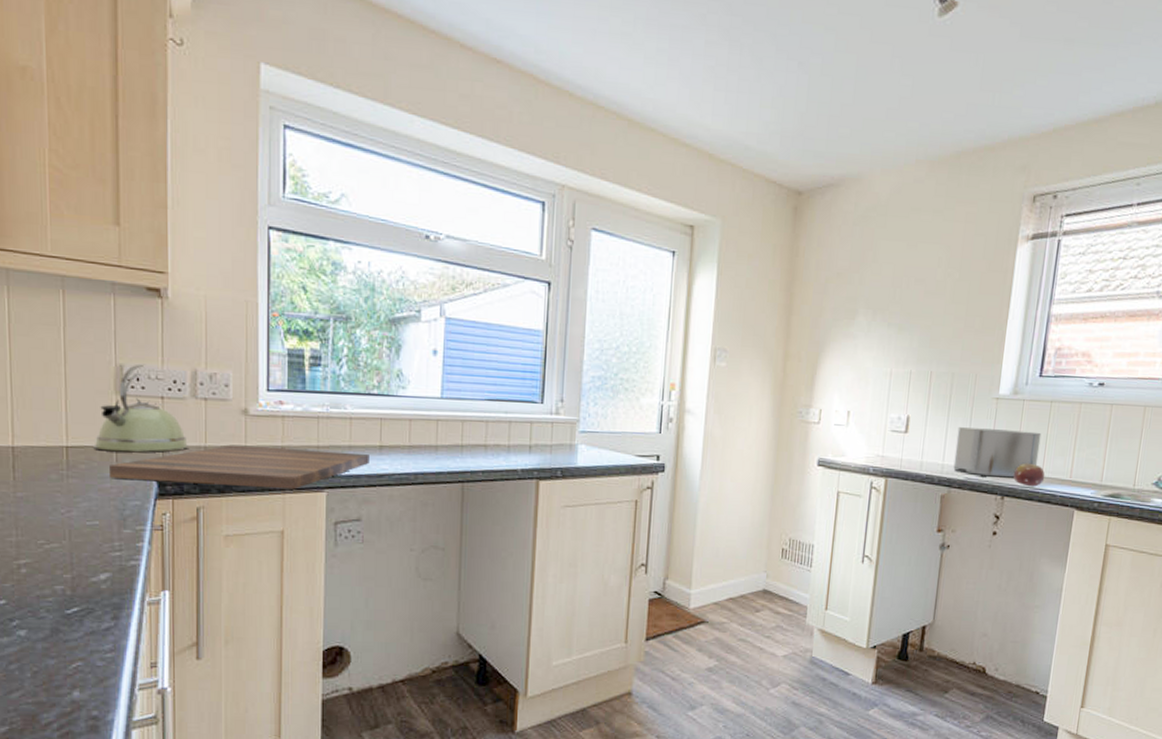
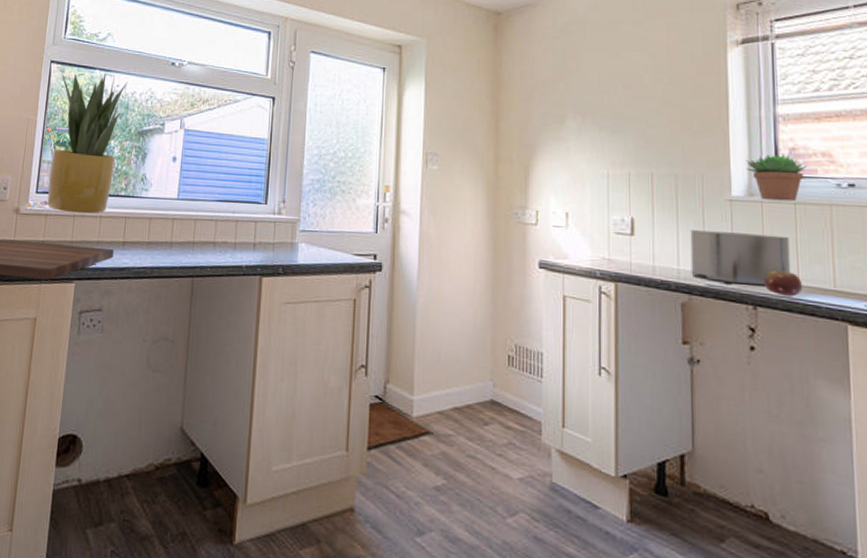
planter: none [281,238,371,415] -> present [47,69,128,214]
succulent plant: none [1015,354,1069,400] -> present [746,154,808,202]

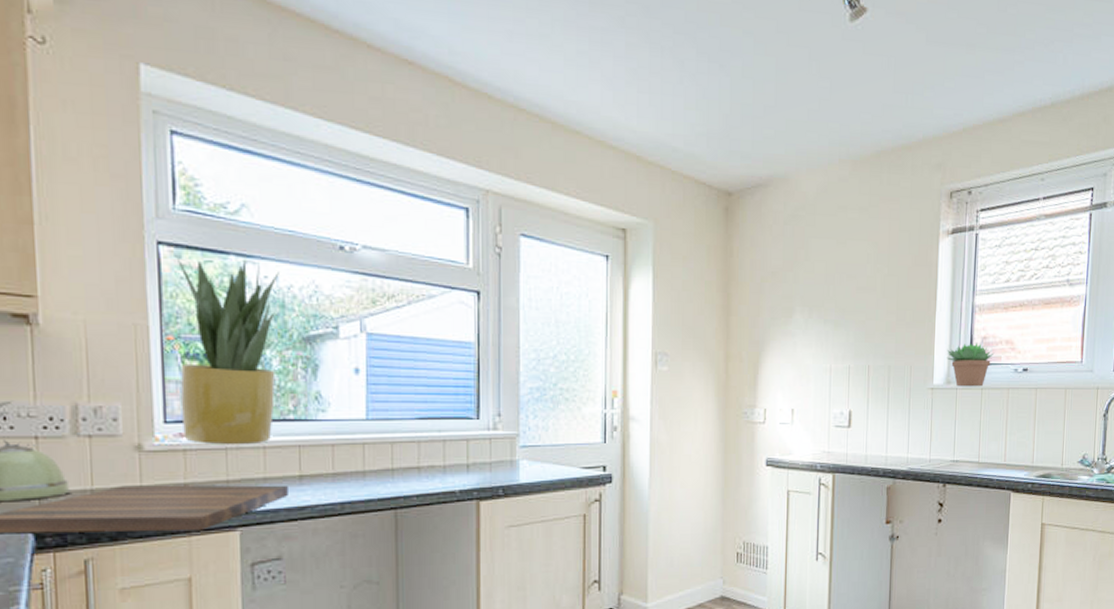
toaster: present [690,230,791,288] -> none [896,419,975,467]
fruit: present [763,270,803,297] -> none [952,451,982,473]

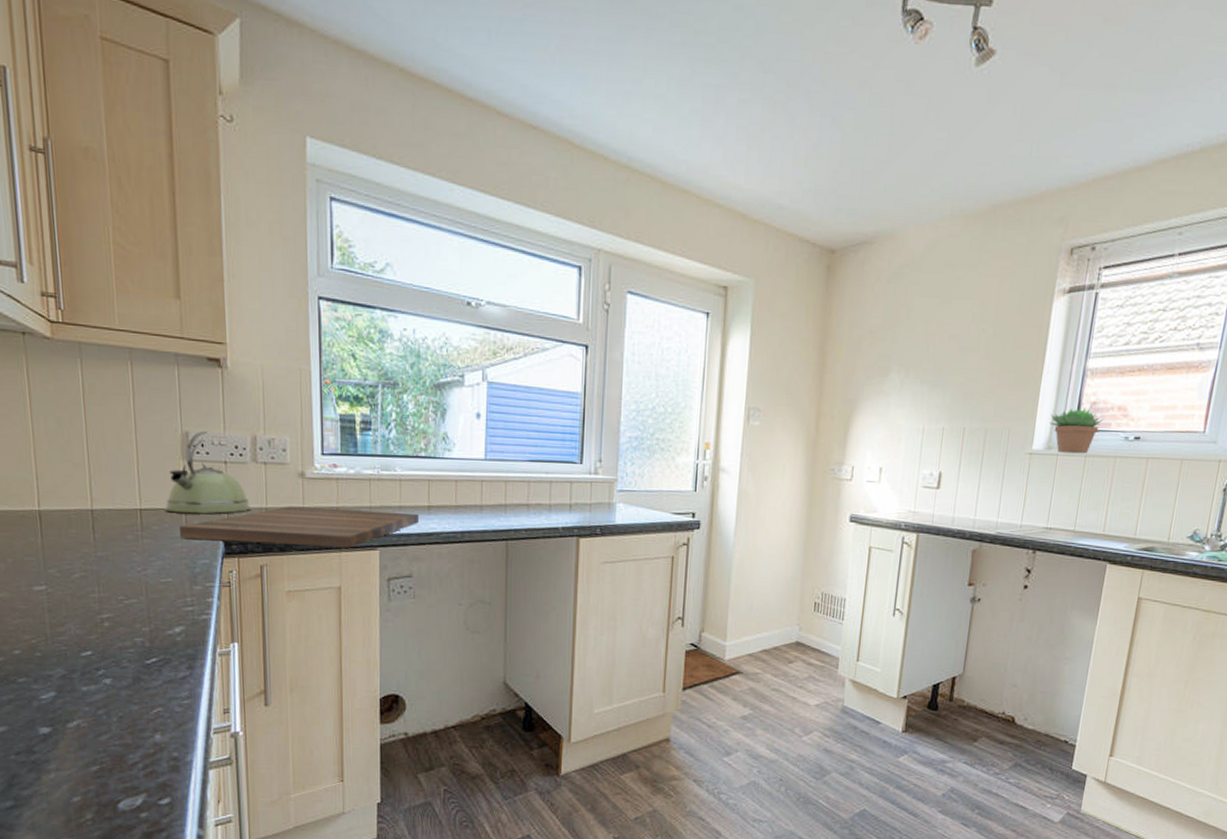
planter: present [175,254,279,445] -> none [333,308,416,477]

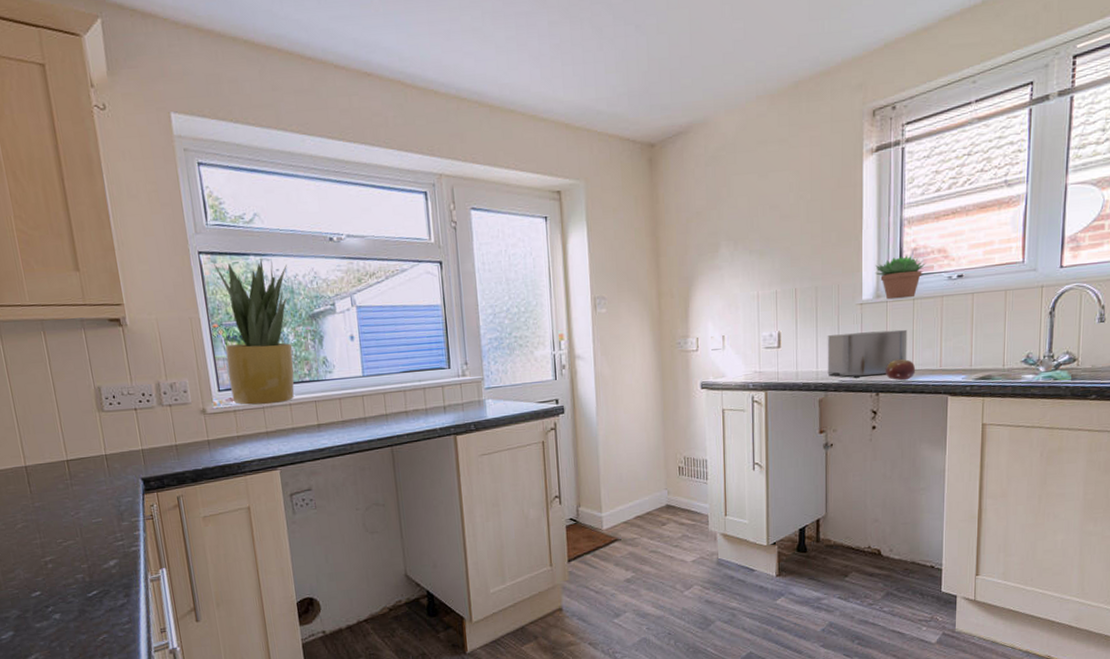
kettle: present [164,430,252,515] -> none [88,383,164,460]
cutting board: present [180,506,419,548] -> none [103,432,311,481]
planter: none [333,308,416,477] -> present [212,257,295,405]
toaster: none [985,483,1075,534] -> present [827,329,908,379]
fruit: none [1045,518,1078,541] -> present [885,359,916,381]

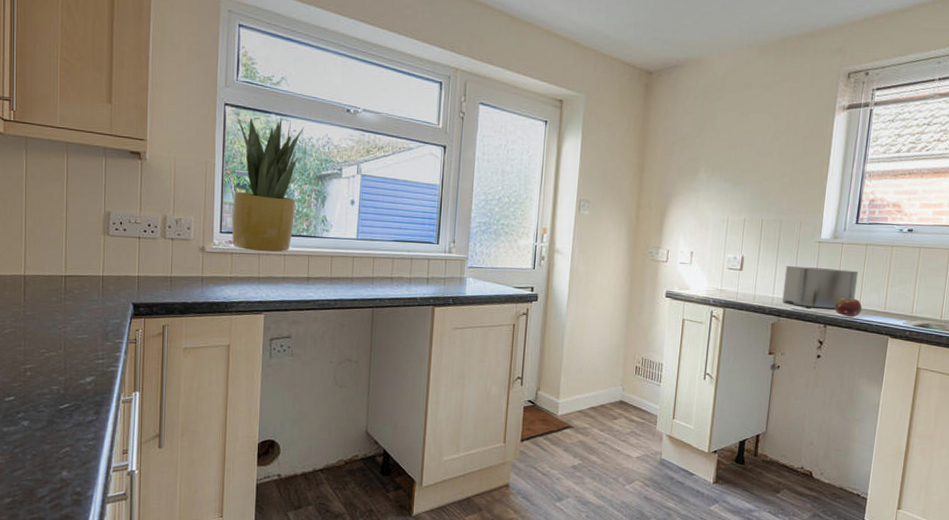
succulent plant: present [875,255,926,300] -> none [835,204,881,243]

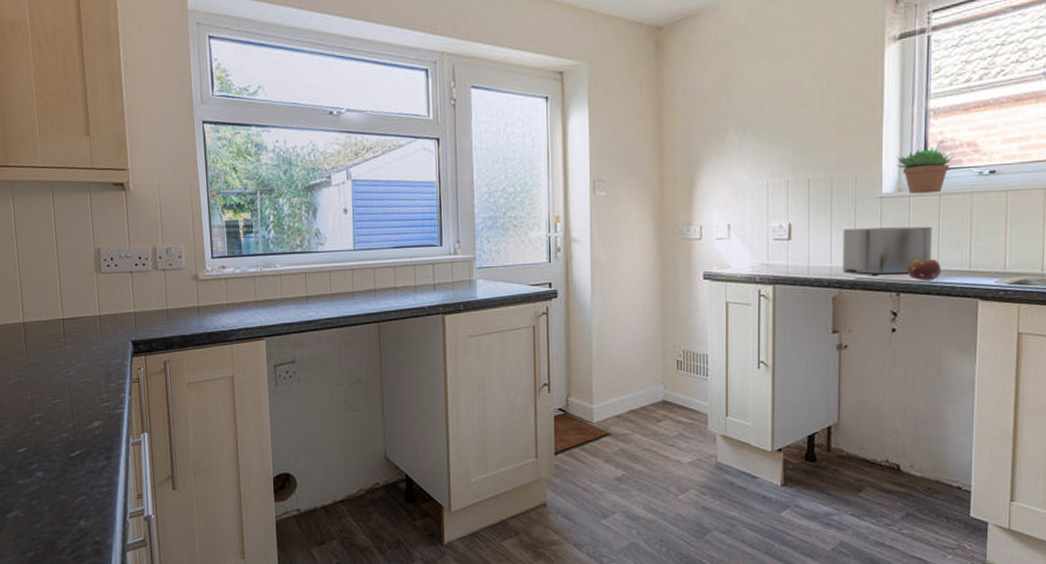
planter: present [231,112,304,253] -> none [215,129,287,274]
succulent plant: none [835,204,881,243] -> present [897,148,954,194]

